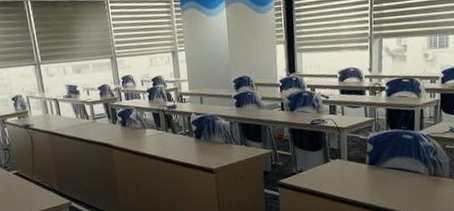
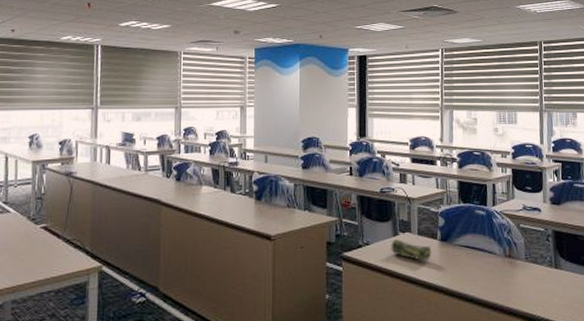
pencil case: none [322,166,361,183] -> present [391,239,432,261]

